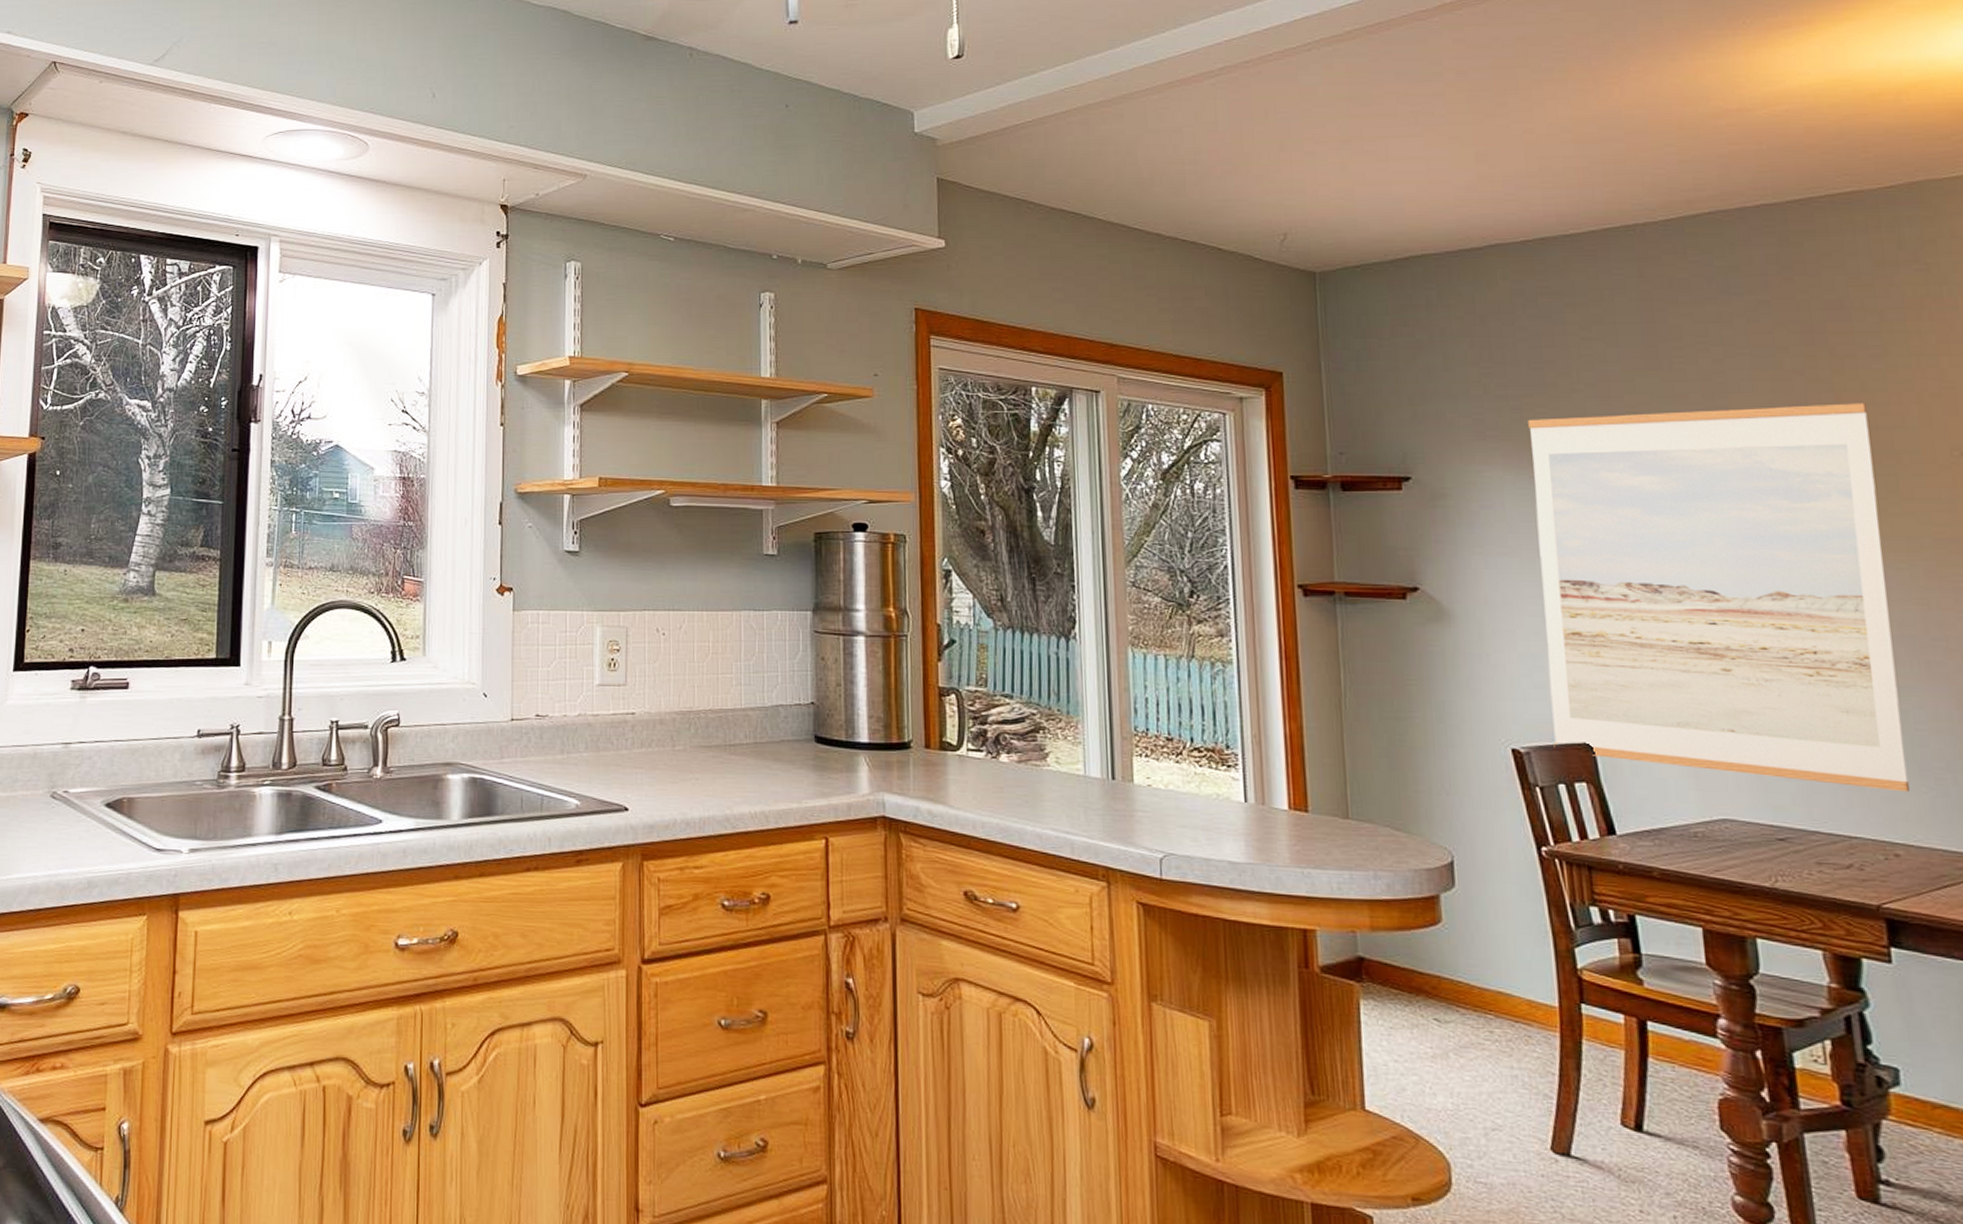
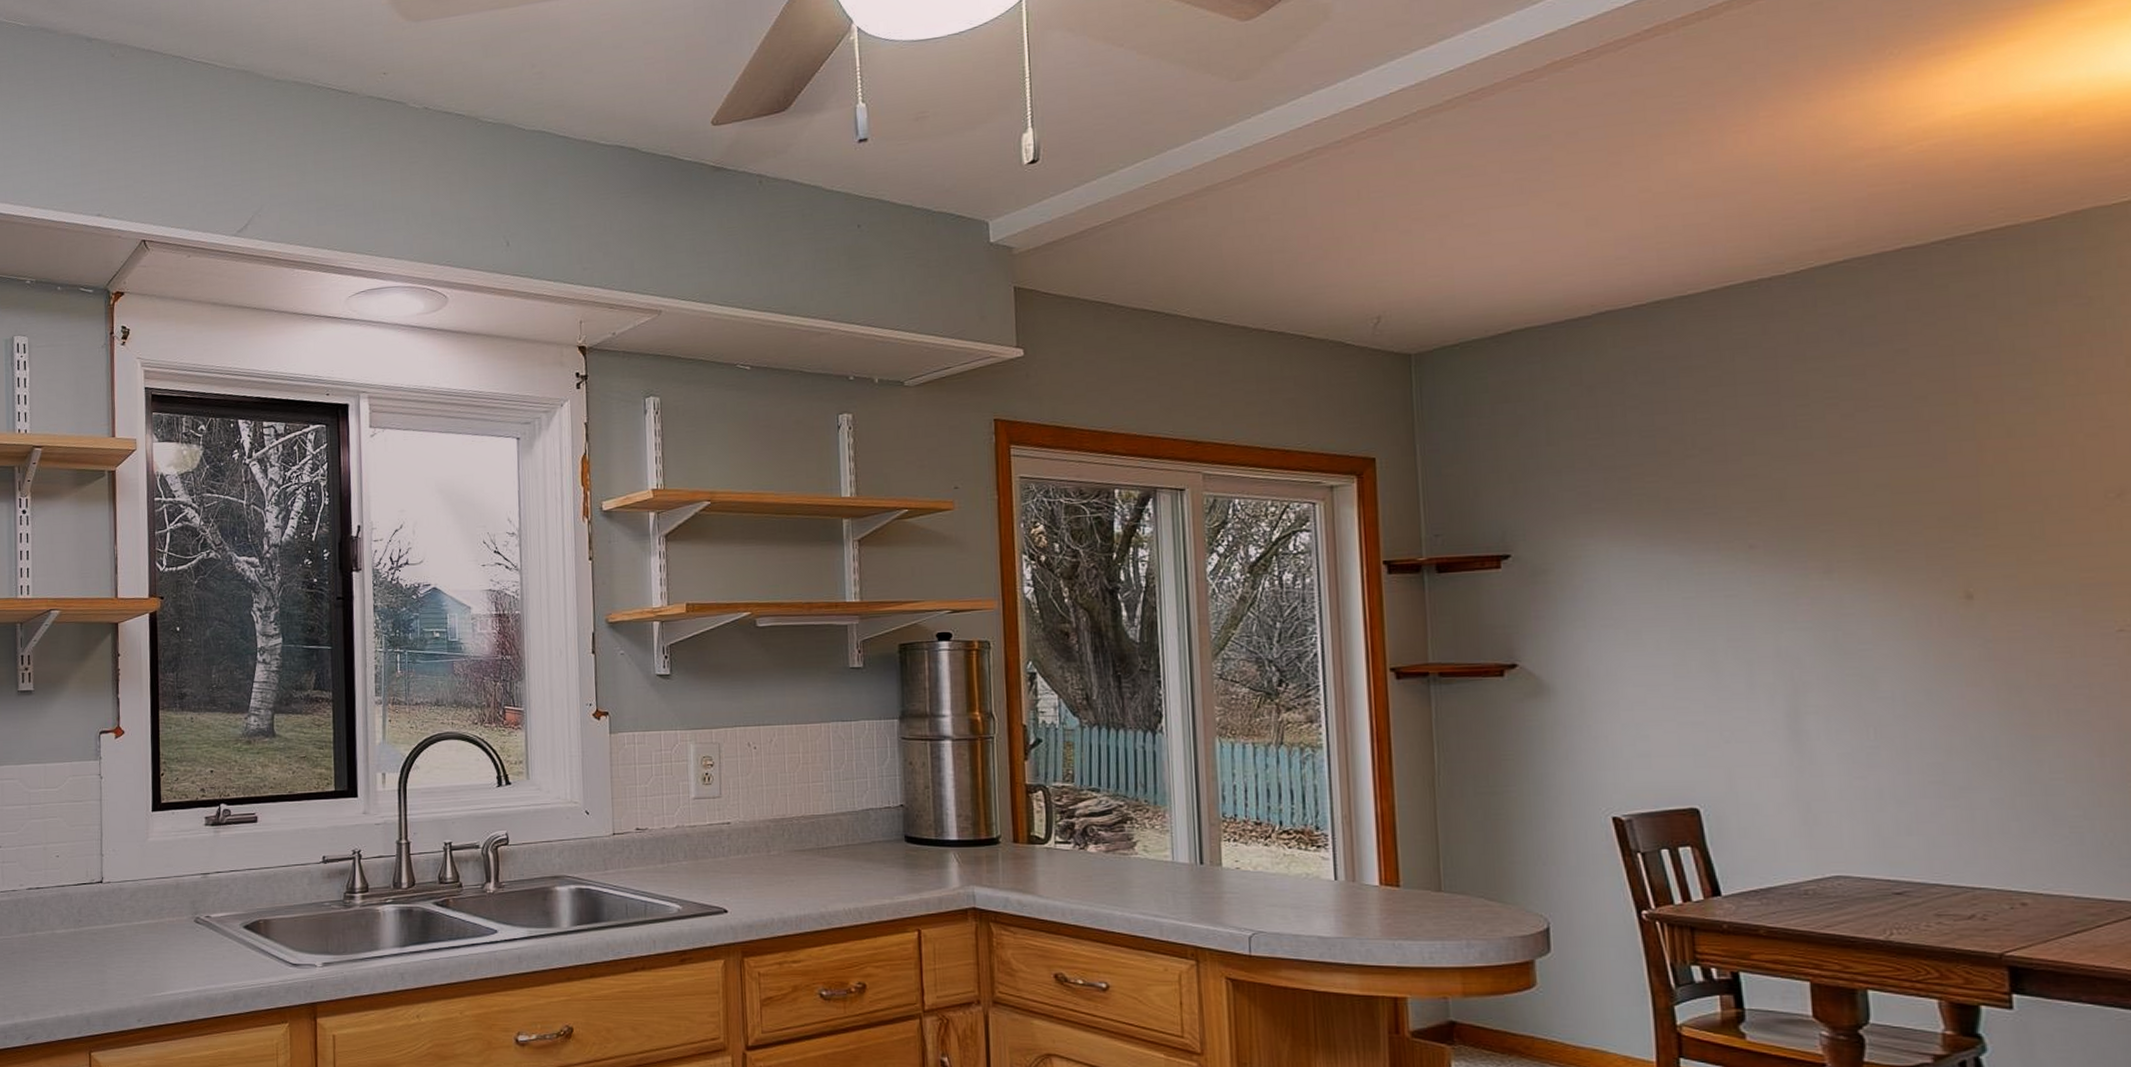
wall art: present [1528,403,1911,793] -> none [1637,449,2042,842]

